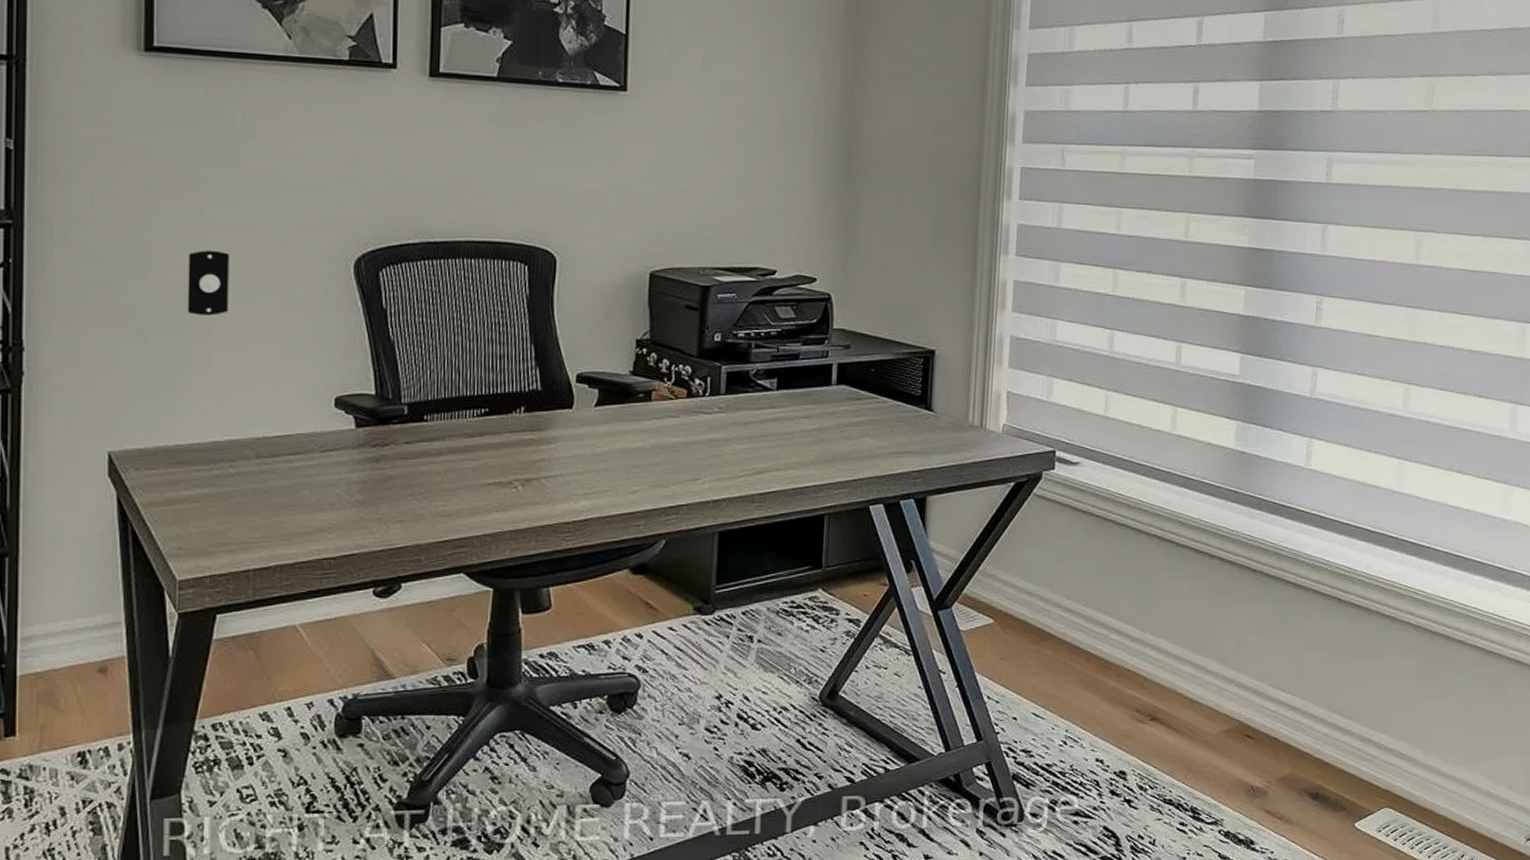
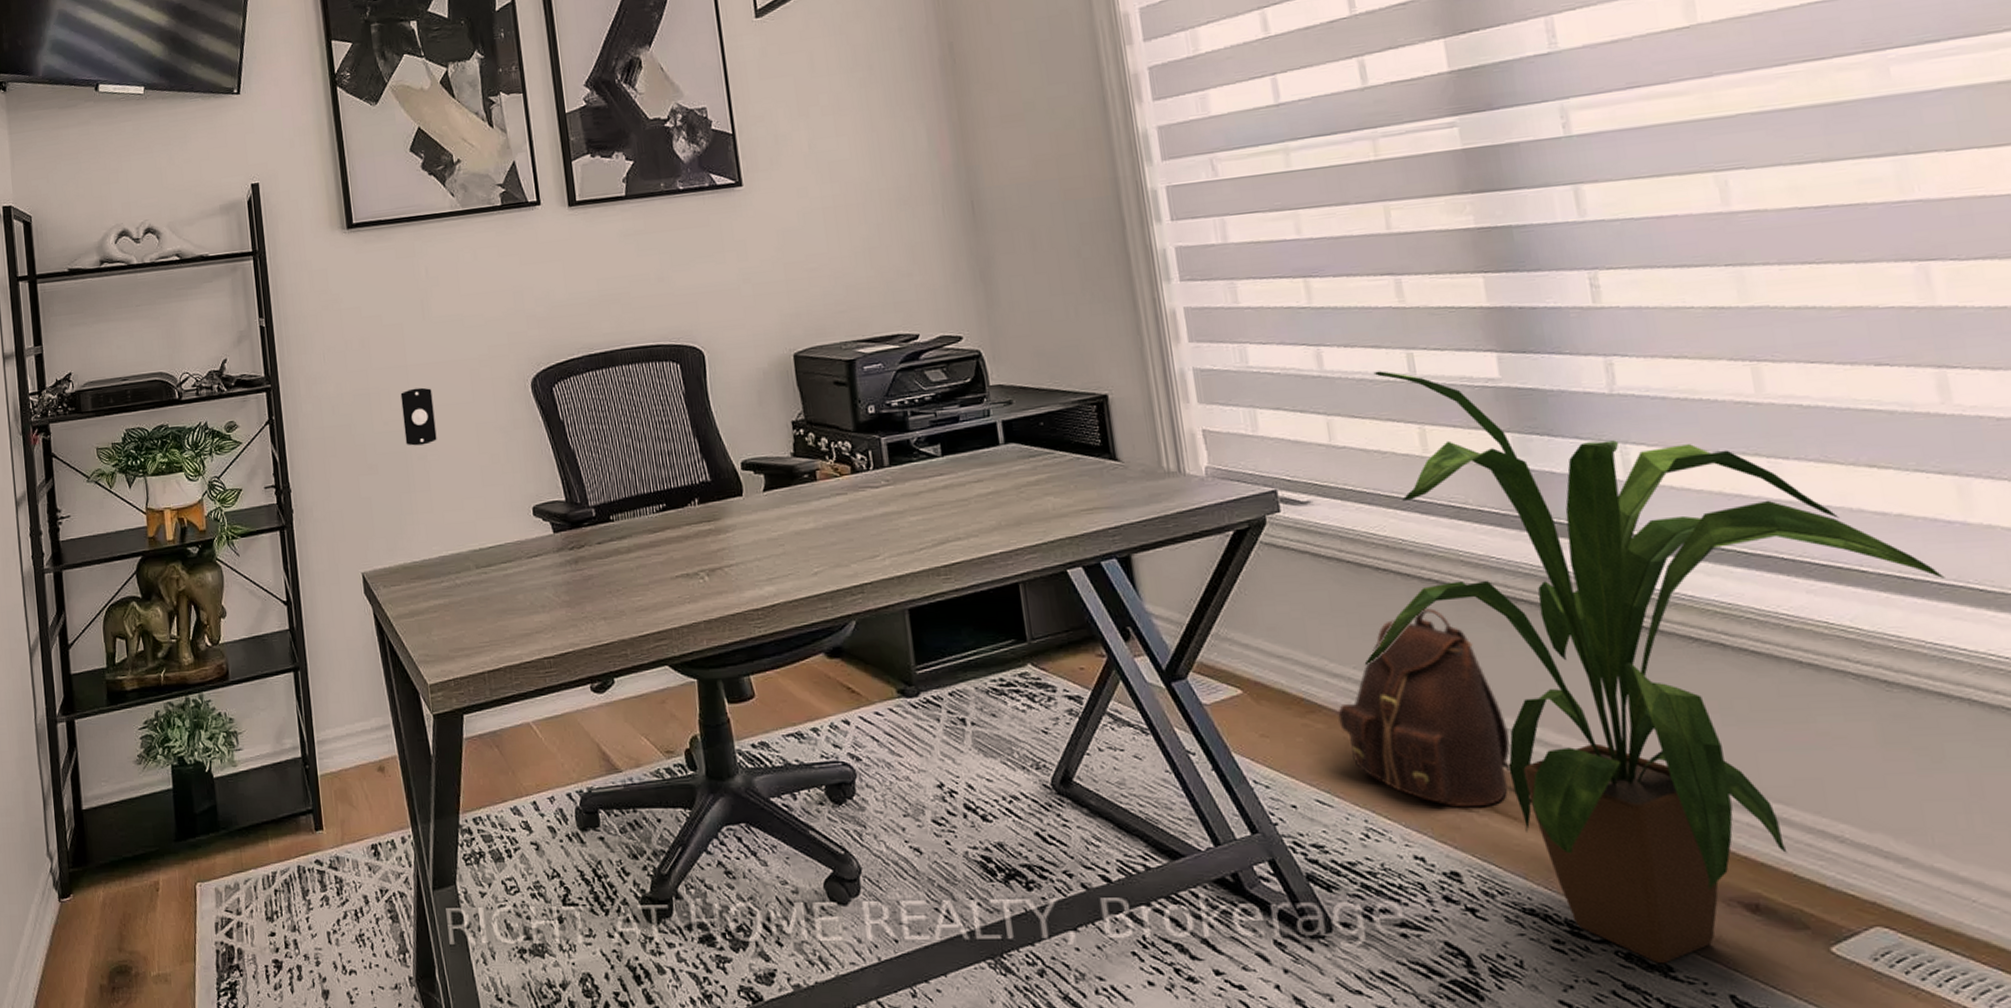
backpack: none [1063,559,1184,720] -> present [1338,608,1512,808]
house plant: none [1092,357,1482,839] -> present [1364,371,1945,964]

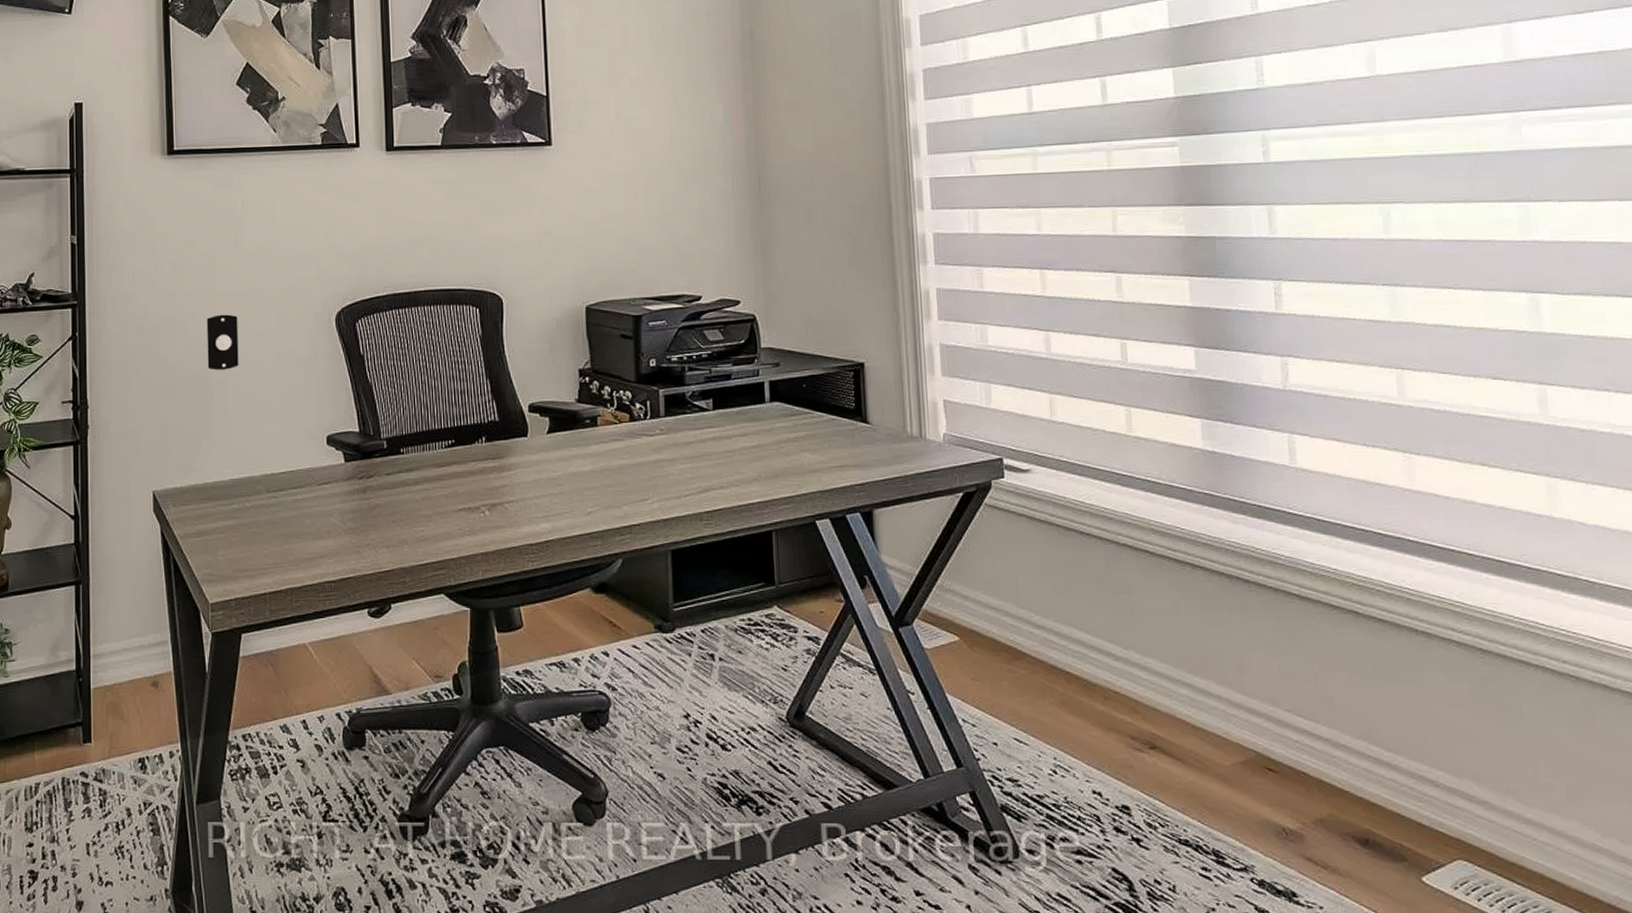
backpack: present [1338,608,1512,808] -> none [1039,570,1180,749]
house plant: present [1364,371,1945,964] -> none [1064,357,1532,890]

